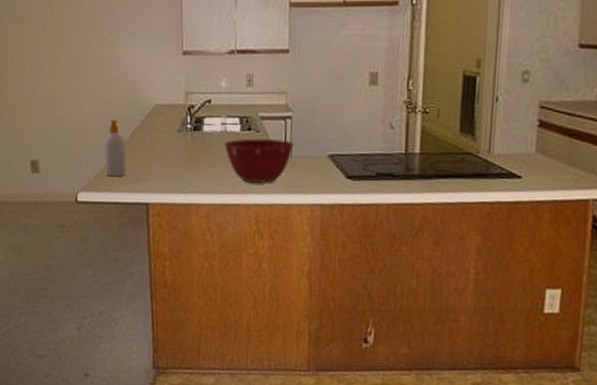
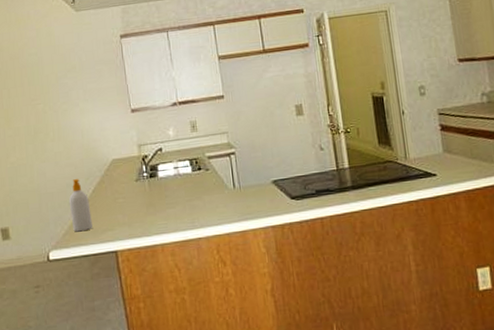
mixing bowl: present [224,138,294,183] -> none [179,174,241,217]

